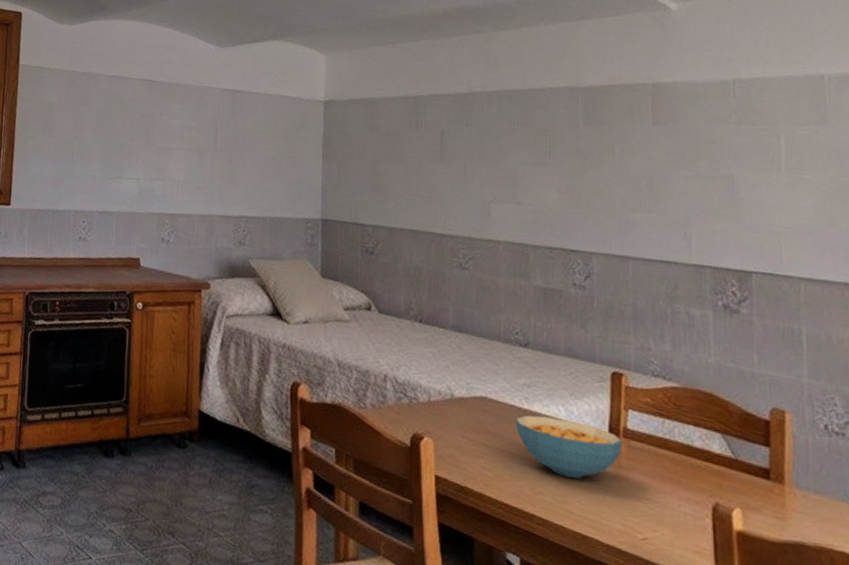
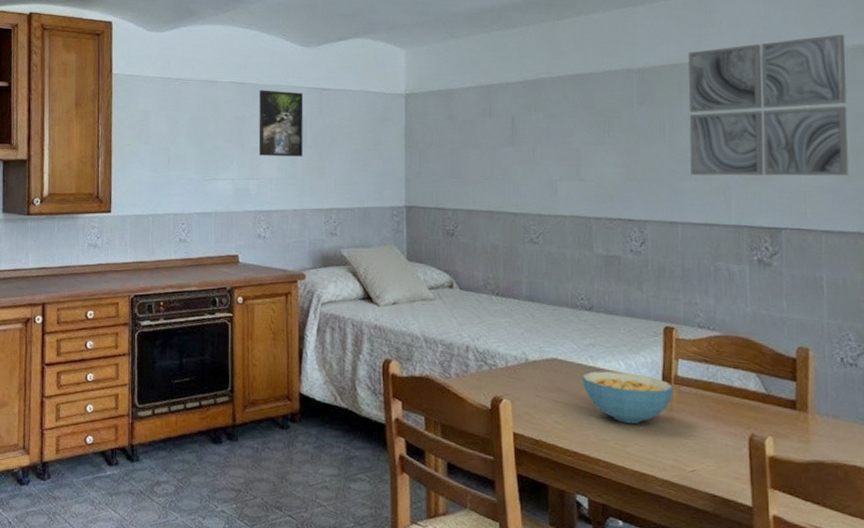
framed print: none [166,88,216,160] -> present [258,90,304,157]
wall art: none [642,61,833,219] -> present [688,34,849,176]

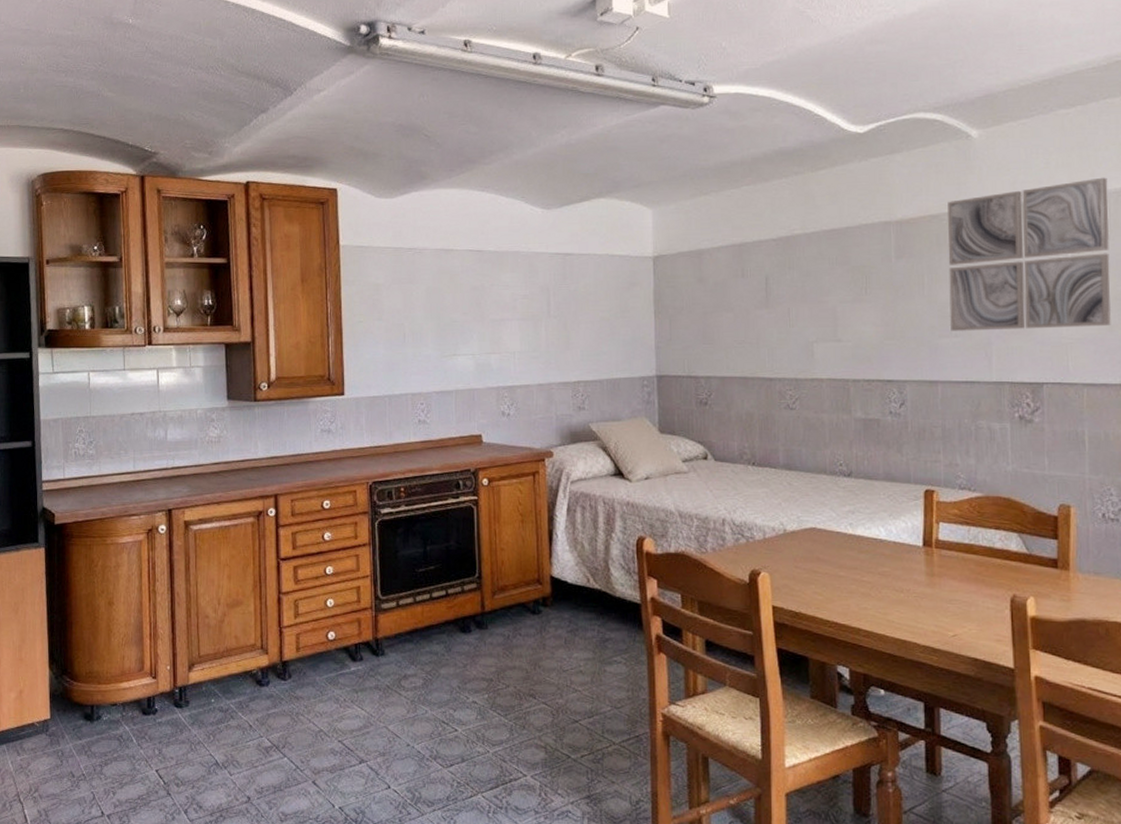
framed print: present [258,90,304,157] -> none [499,257,547,328]
cereal bowl: present [583,371,674,424] -> none [842,538,935,590]

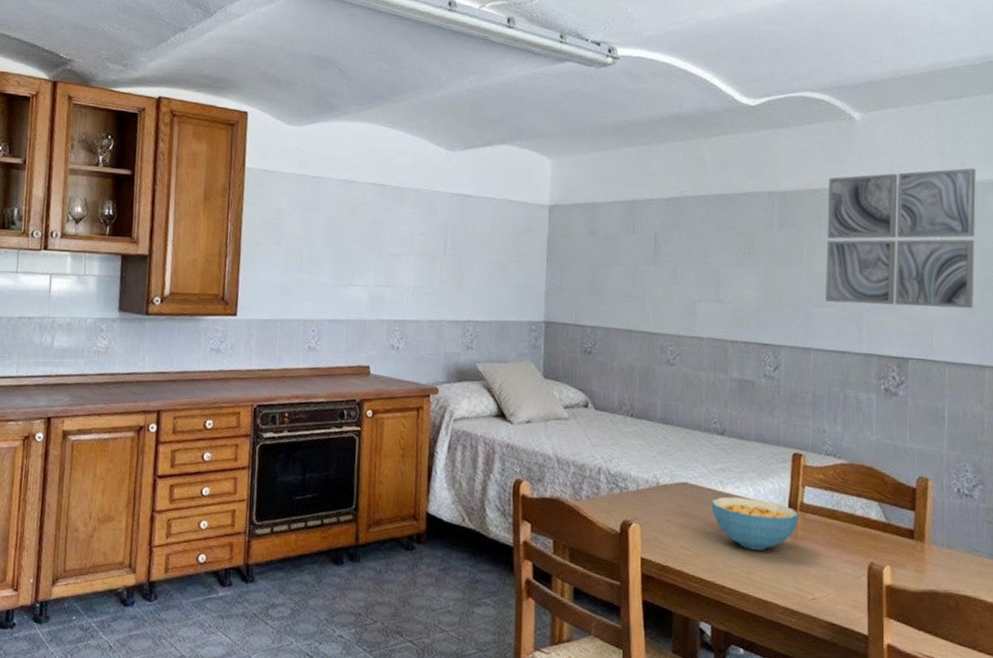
cereal bowl: none [842,538,935,590] -> present [711,496,799,551]

